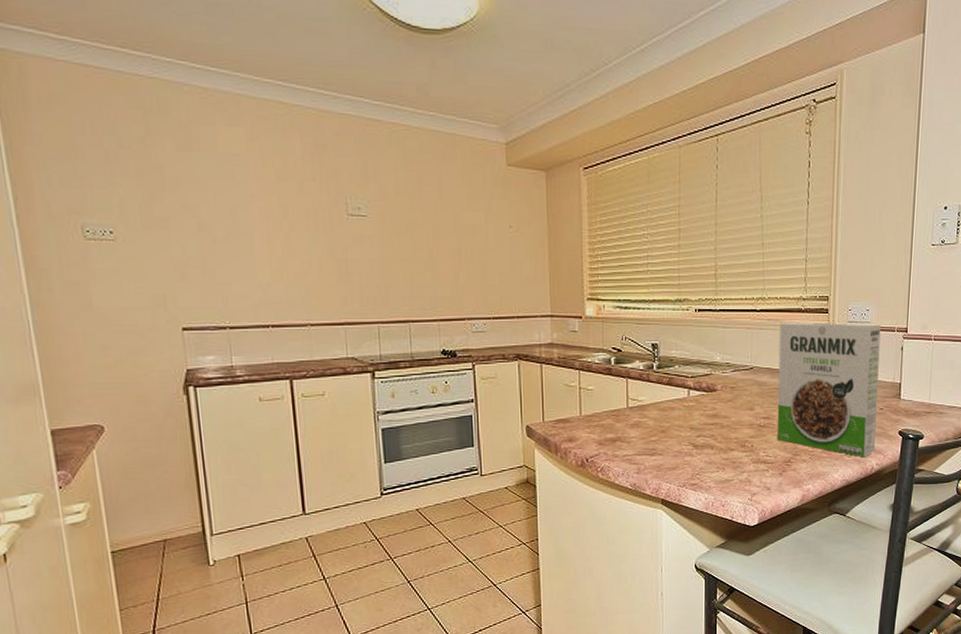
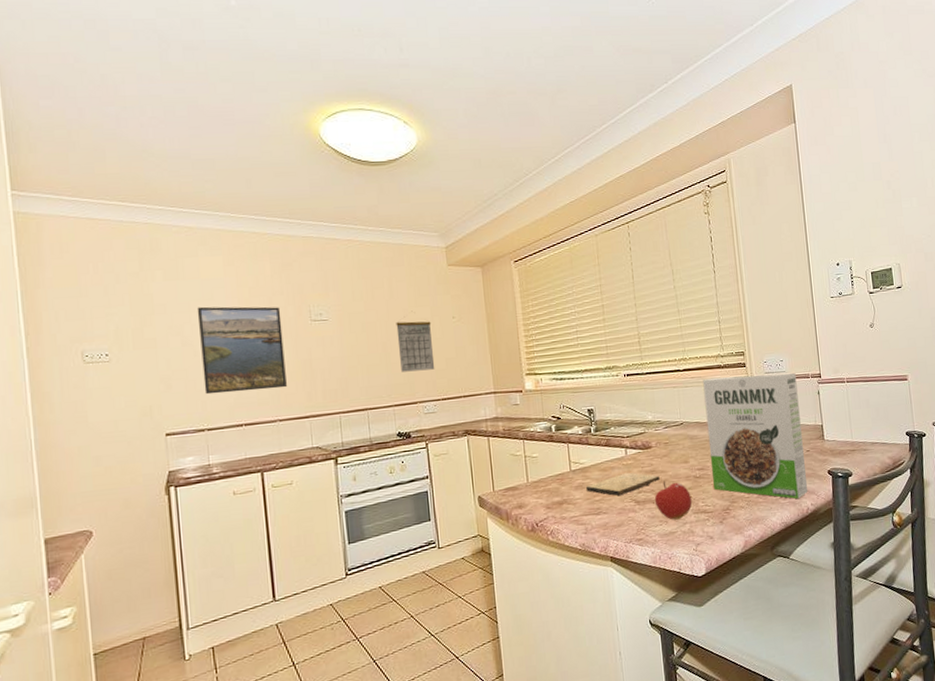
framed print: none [215,186,319,289] -> present [197,306,287,395]
calendar: none [445,214,487,284] -> present [396,311,435,372]
cutting board: none [643,414,721,438] -> present [586,472,660,496]
fruit: none [713,426,753,468] -> present [654,480,692,520]

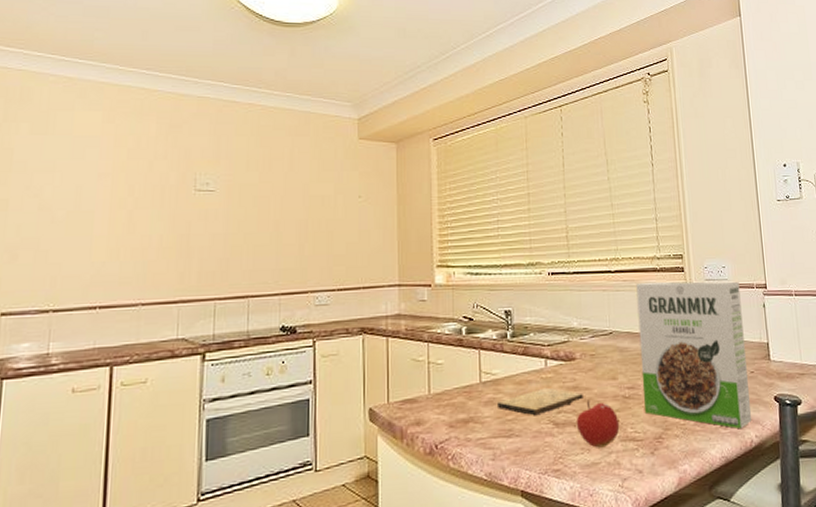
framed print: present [197,306,287,395] -> none [56,166,161,269]
calendar: present [396,311,435,372] -> none [292,186,334,256]

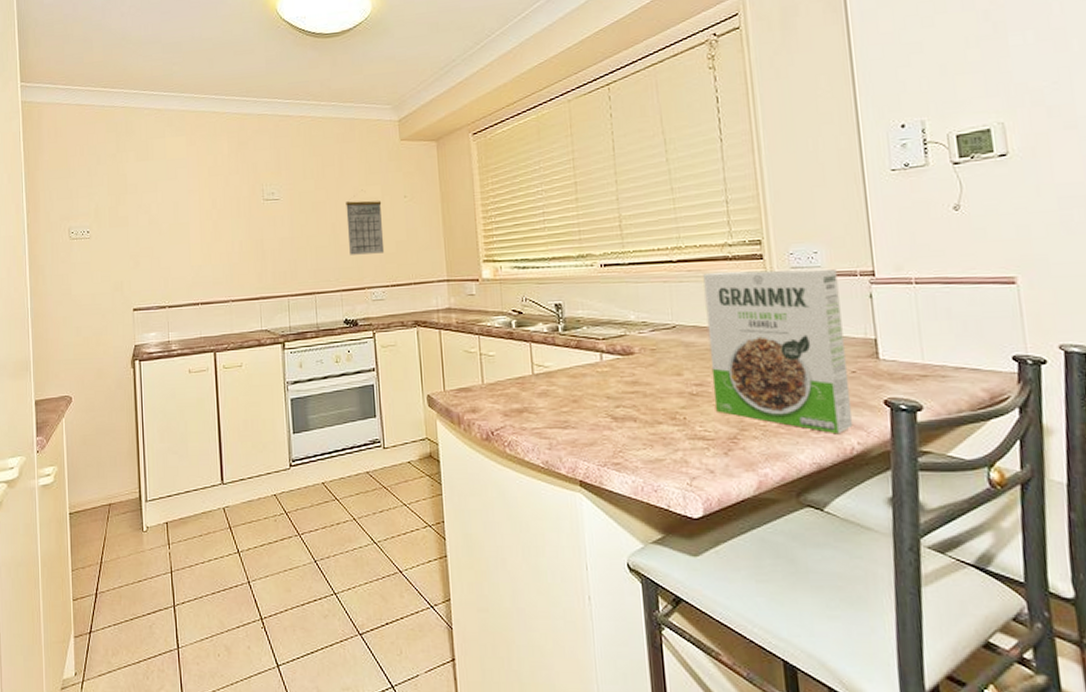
calendar: none [292,186,334,256] -> present [346,189,385,255]
cutting board: present [498,387,583,416] -> none [551,381,644,409]
fruit: present [576,399,620,448] -> none [636,395,687,445]

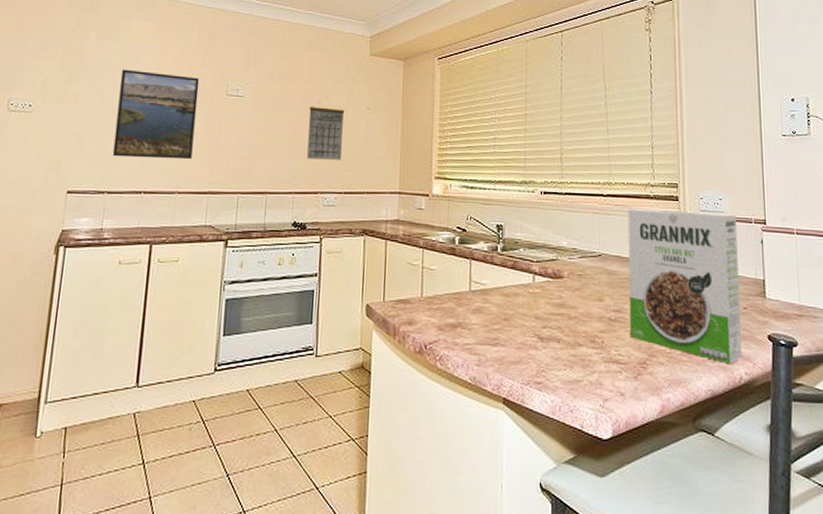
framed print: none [162,186,239,272] -> present [112,69,200,160]

